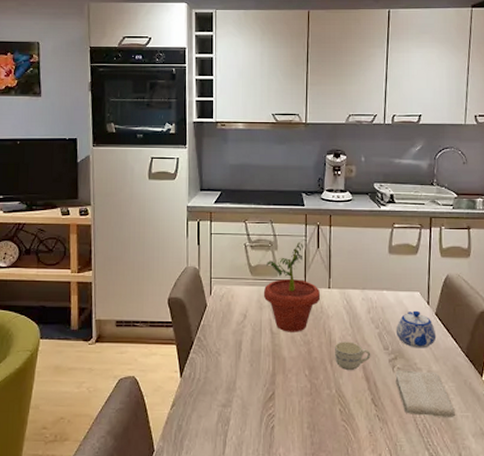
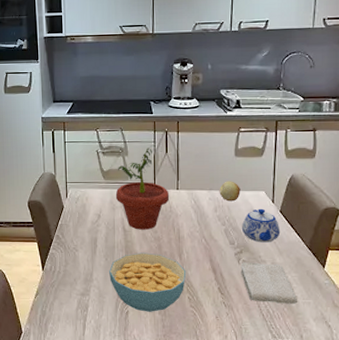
cereal bowl: none [254,358,338,426] -> present [109,252,186,312]
cup: present [335,341,371,371] -> none [183,237,218,264]
fruit: none [372,280,395,302] -> present [219,181,241,202]

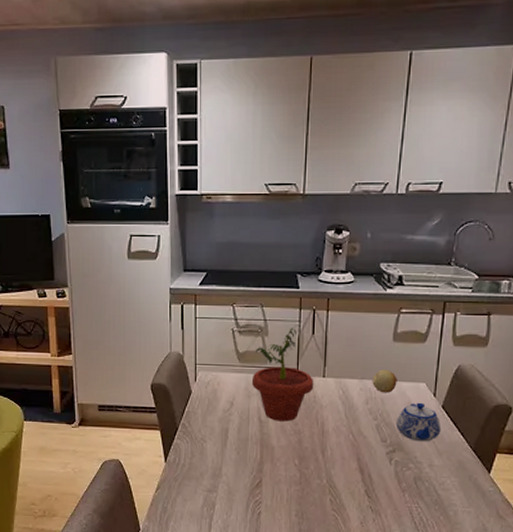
cereal bowl: present [109,252,186,312] -> none [241,447,329,514]
washcloth: present [240,262,297,304] -> none [392,463,456,512]

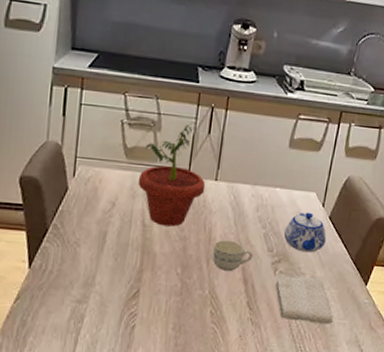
cup: none [327,432,367,462] -> present [212,240,253,272]
fruit: present [372,369,397,393] -> none [264,176,290,201]
washcloth: none [392,463,456,512] -> present [275,274,333,324]

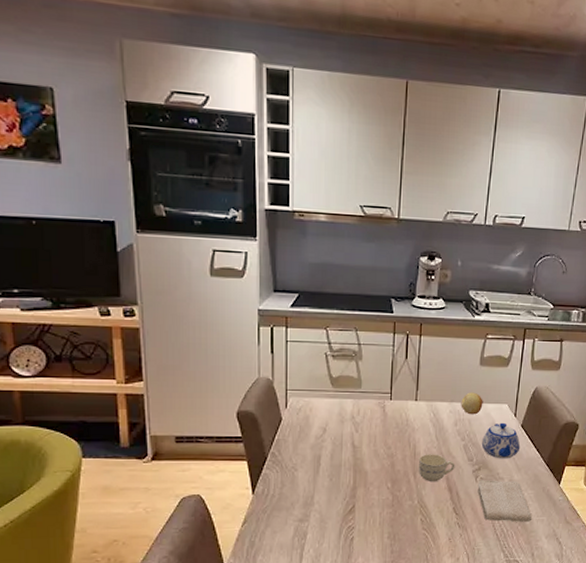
potted plant: present [137,122,206,227] -> none [345,350,407,446]
fruit: none [264,176,290,201] -> present [461,392,483,415]

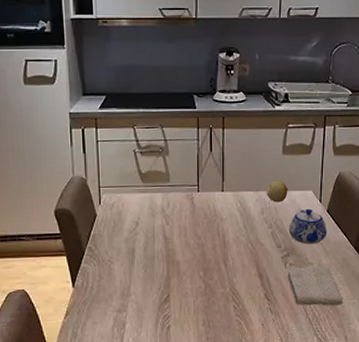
cup: present [419,454,455,482] -> none [229,242,264,270]

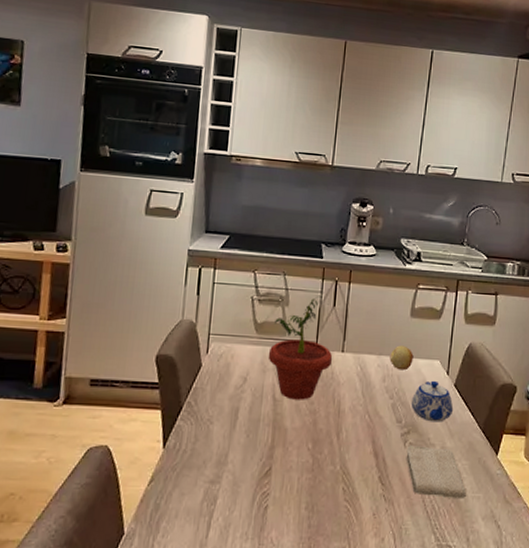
potted plant: none [155,143,214,237] -> present [268,296,333,400]

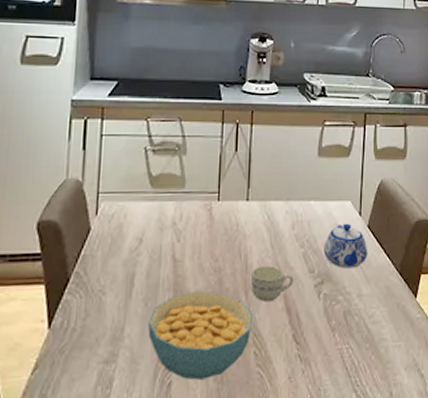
cereal bowl: none [249,429,344,507] -> present [148,291,253,380]
potted plant: present [268,296,333,400] -> none [165,141,237,259]
cup: none [342,412,382,445] -> present [251,265,294,303]
fruit: present [389,345,414,371] -> none [298,188,323,215]
washcloth: present [406,445,466,498] -> none [321,295,386,351]

